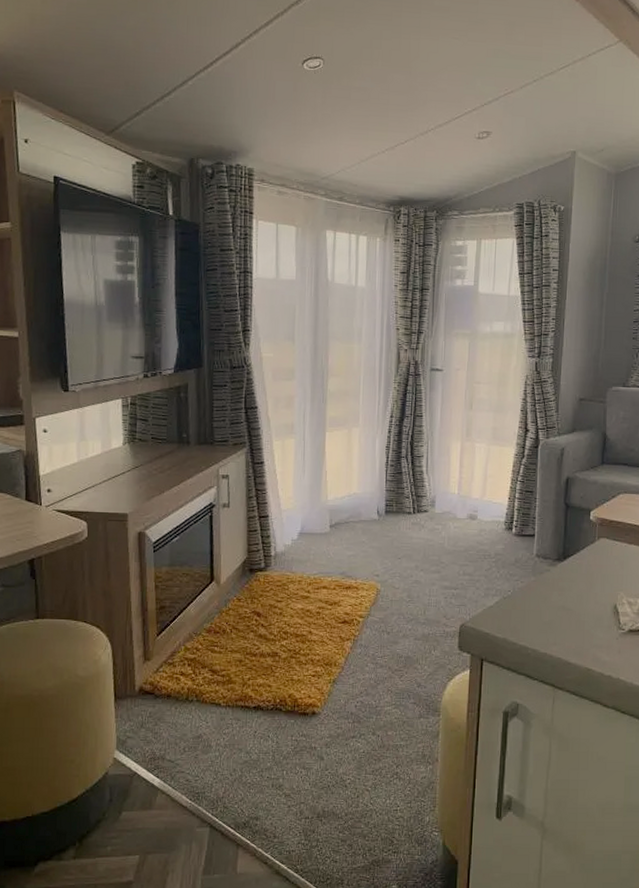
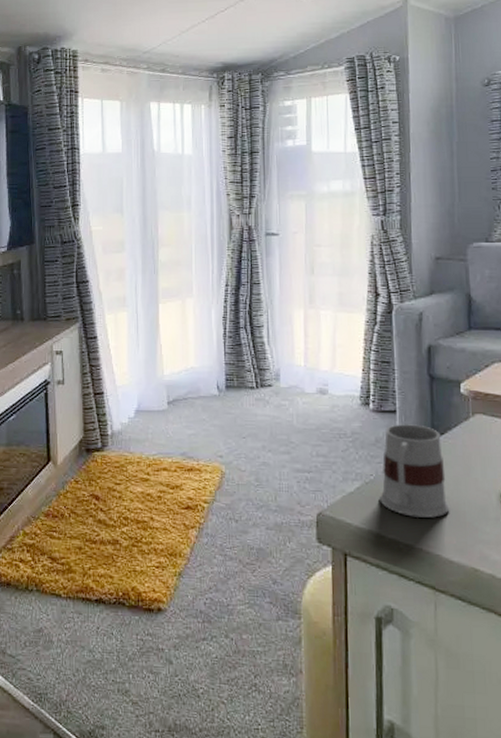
mug: none [515,546,573,627] -> present [380,424,450,518]

